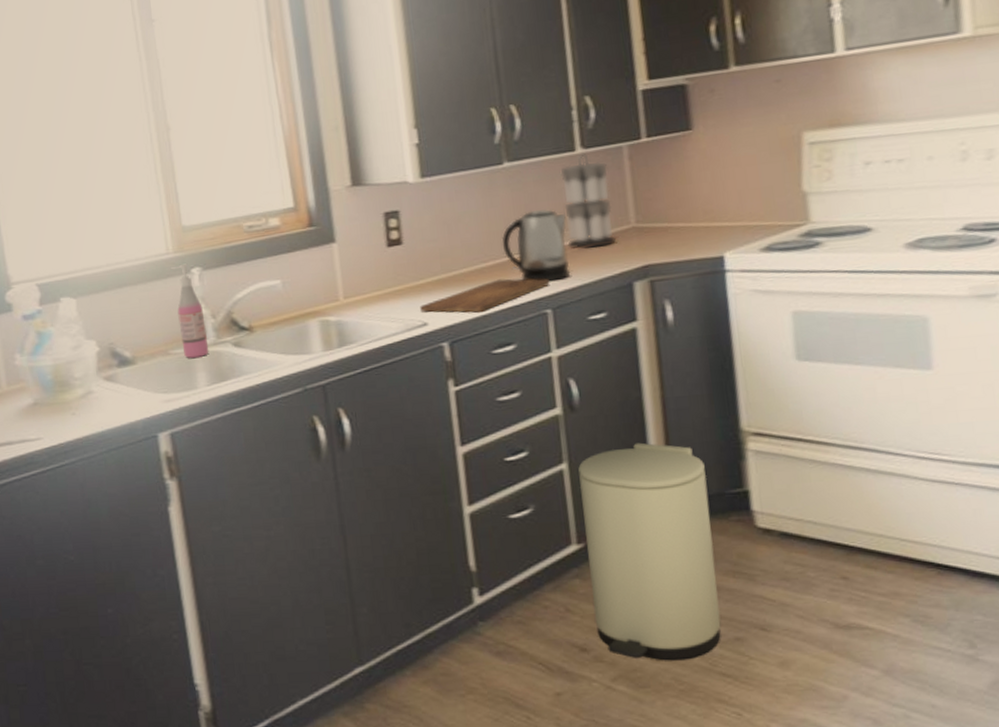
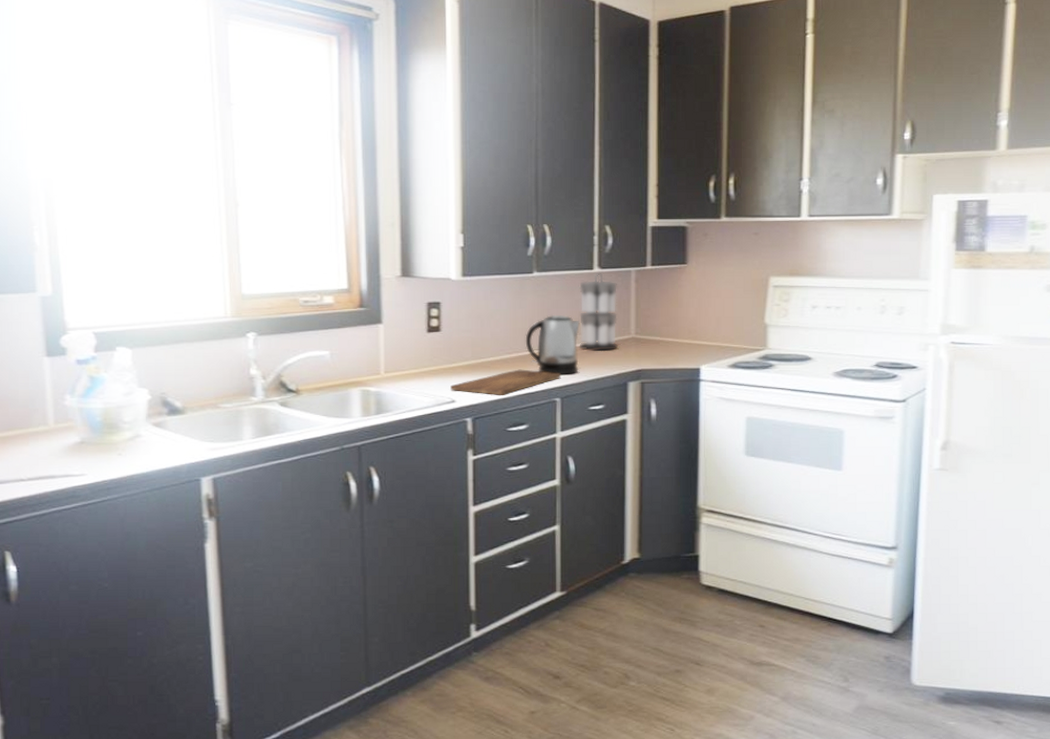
soap dispenser: present [170,263,209,358] -> none [227,328,257,412]
pedal bin: present [578,442,721,661] -> none [568,512,668,687]

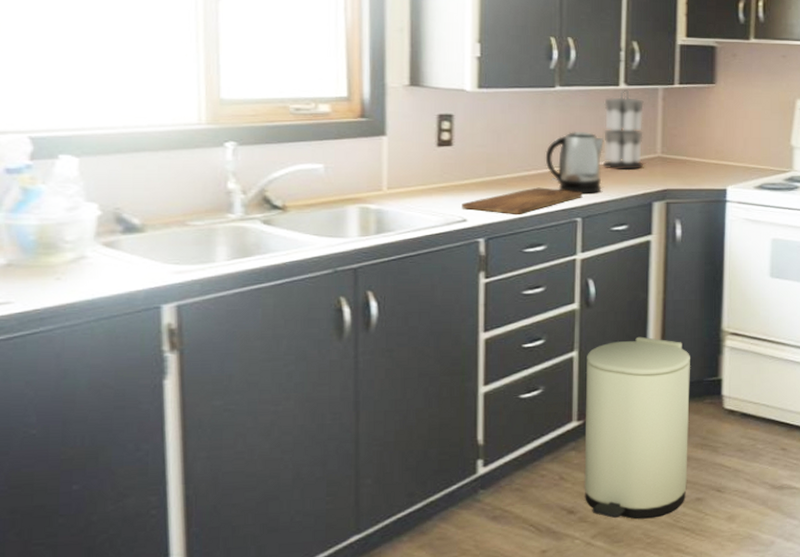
pedal bin: none [568,512,668,687] -> present [584,336,690,519]

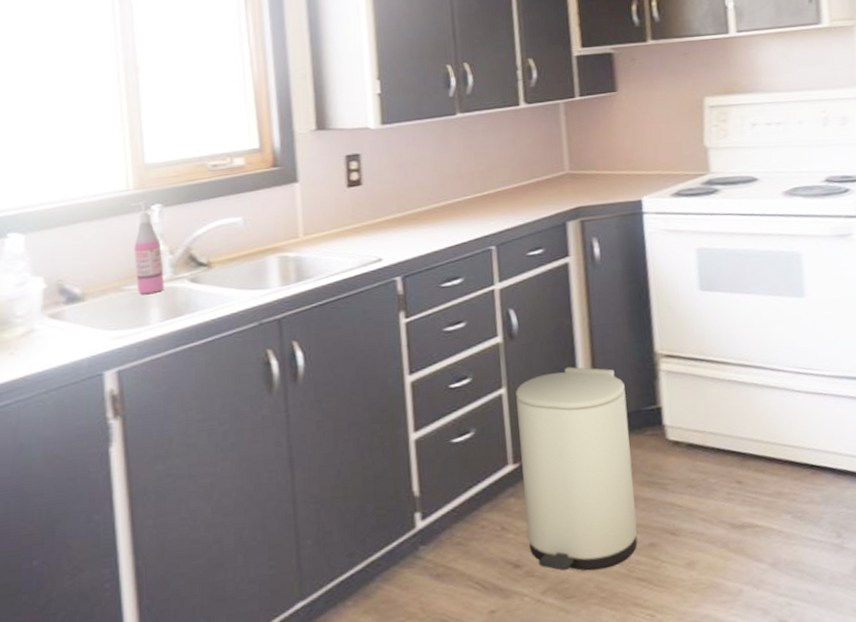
soap dispenser: none [200,136,234,231] -> present [129,200,165,294]
cutting board: present [462,187,583,214] -> none [376,218,495,249]
kettle: present [545,131,604,193] -> none [453,156,512,220]
spice rack: present [601,88,645,171] -> none [506,107,552,193]

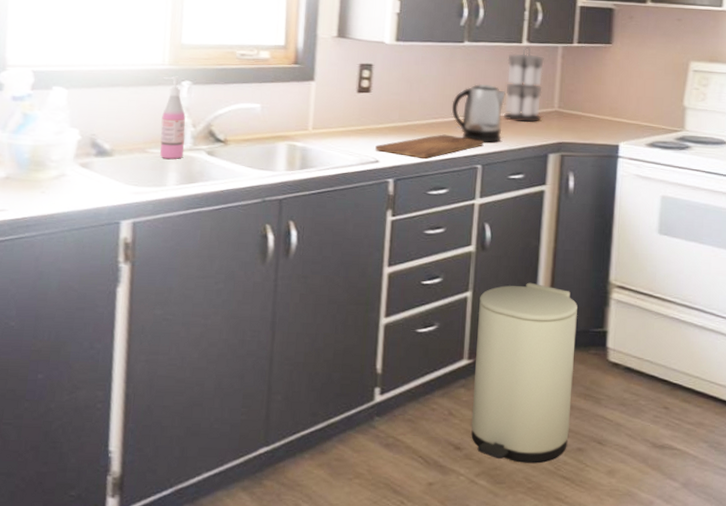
cutting board: none [376,218,495,249] -> present [375,134,484,159]
kettle: none [453,156,512,220] -> present [451,83,506,143]
spice rack: none [506,107,552,193] -> present [502,45,545,123]

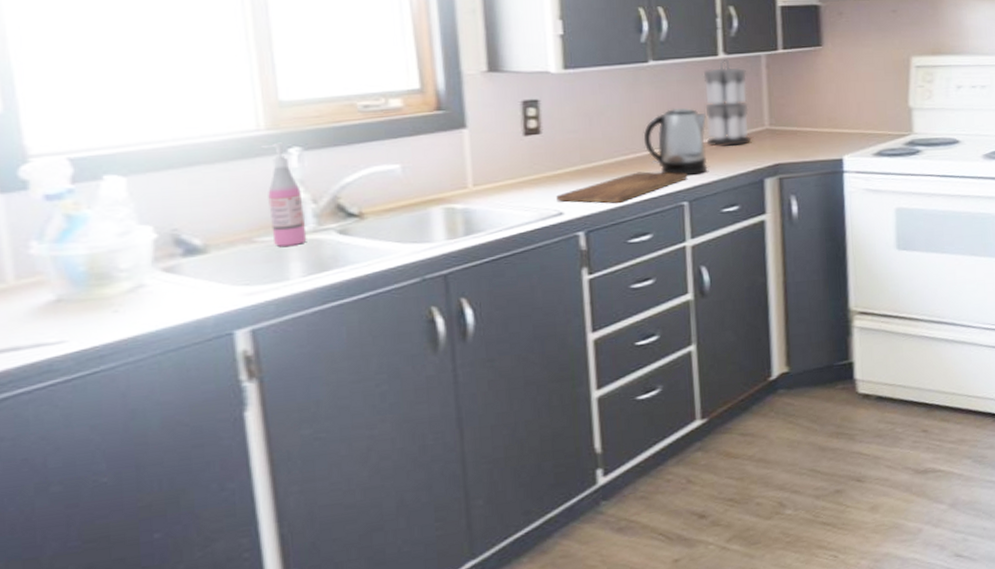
pedal bin: present [471,282,578,463] -> none [706,323,824,519]

